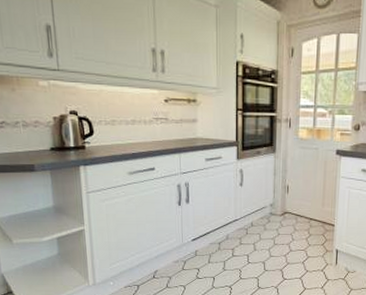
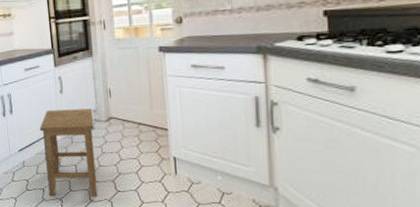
stool: none [215,202,270,284] -> present [39,109,98,196]

